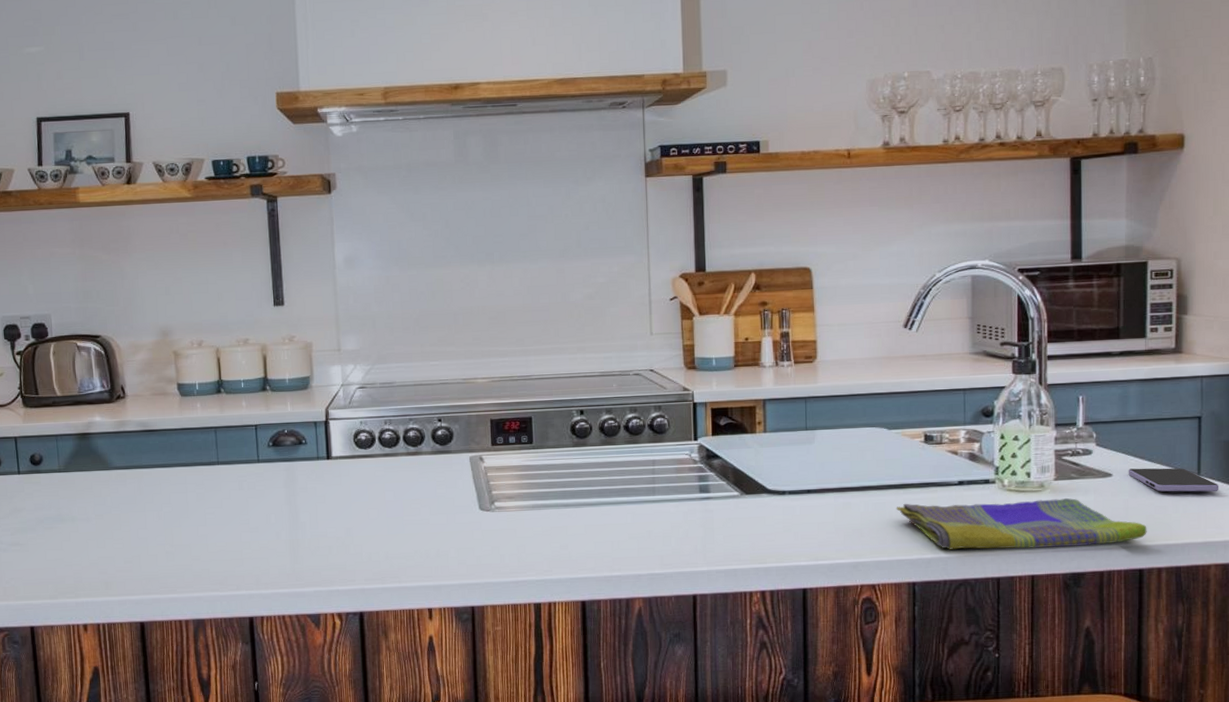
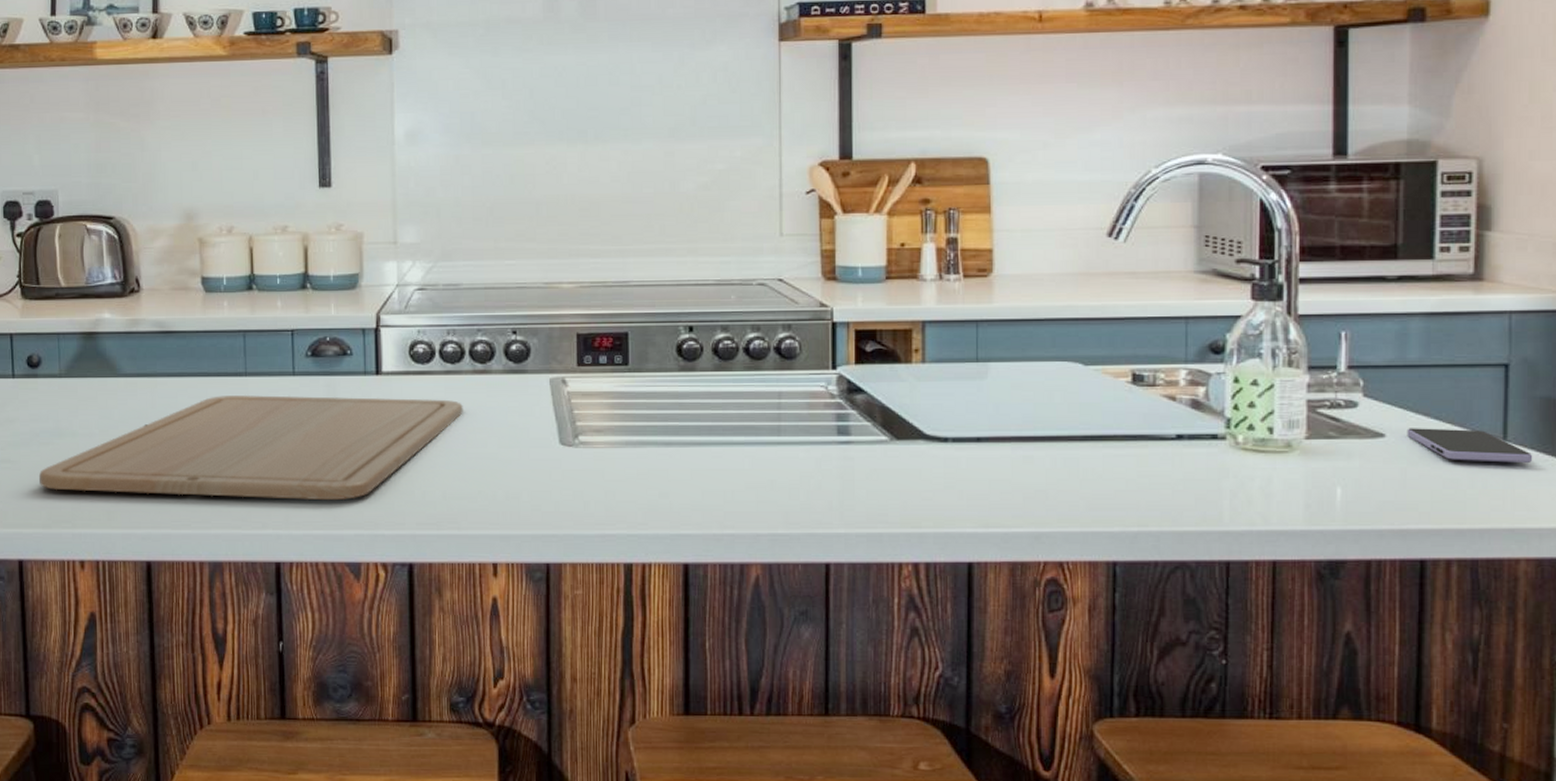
chopping board: none [45,477,400,567] -> present [39,395,463,501]
dish towel: present [896,498,1147,550] -> none [1092,460,1432,527]

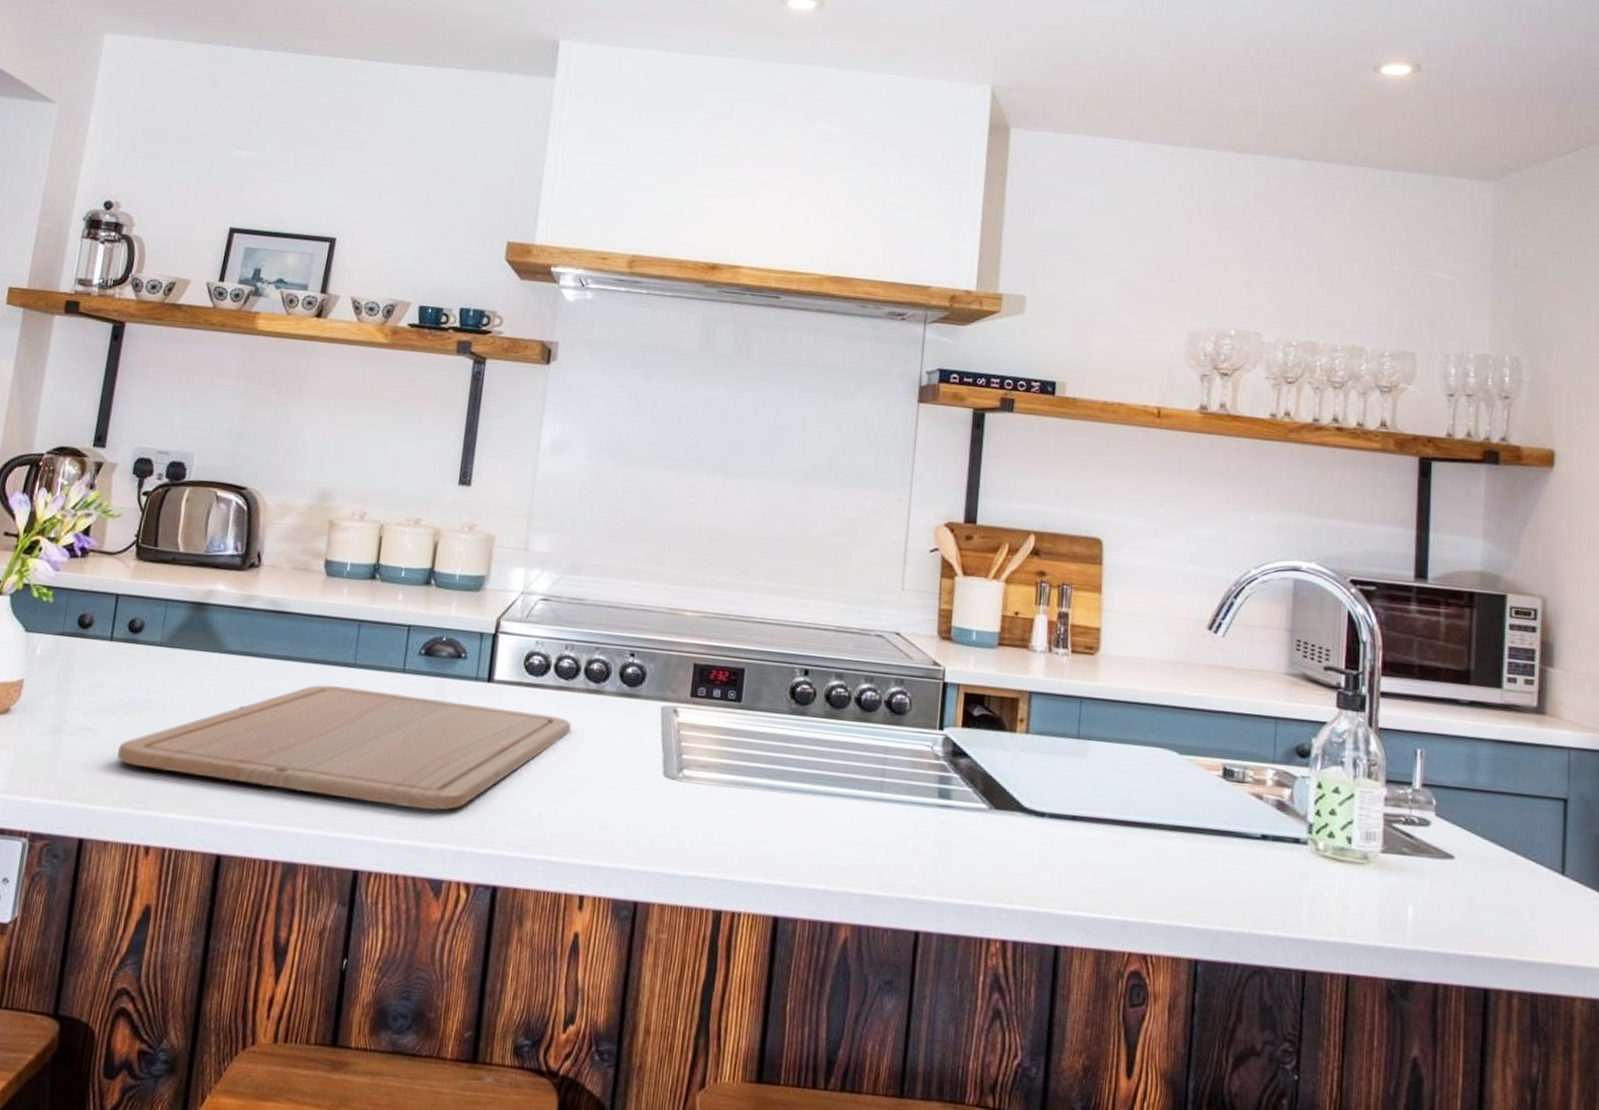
smartphone: present [1407,428,1533,463] -> none [1474,852,1589,900]

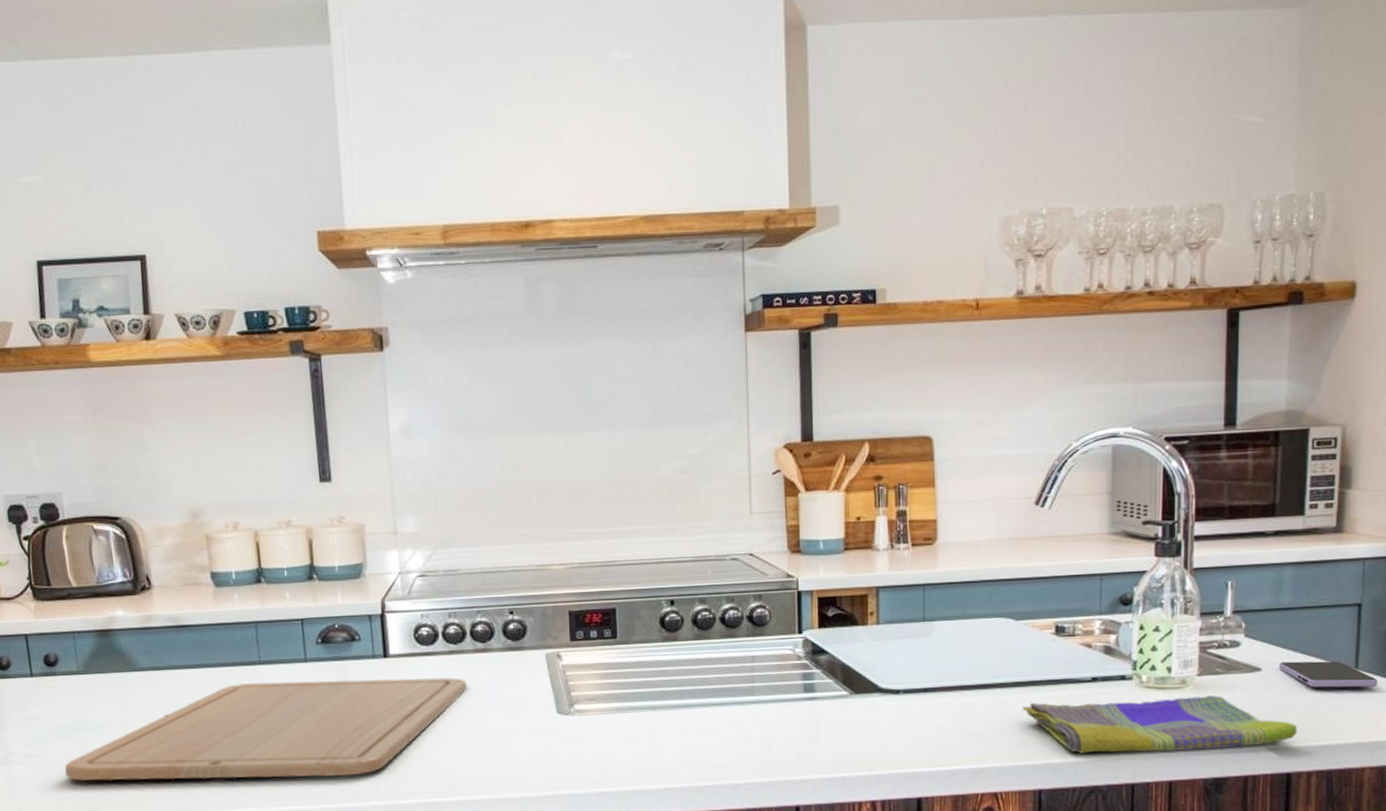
dish towel: none [1181,852,1496,949] -> present [1022,695,1297,754]
smartphone: none [1474,852,1589,900] -> present [1279,661,1378,688]

